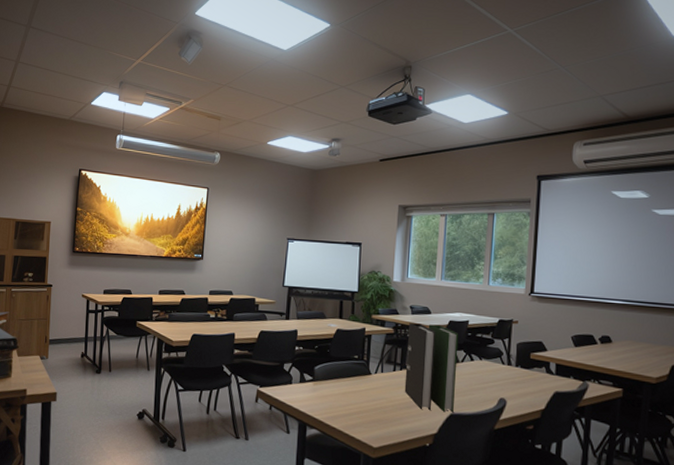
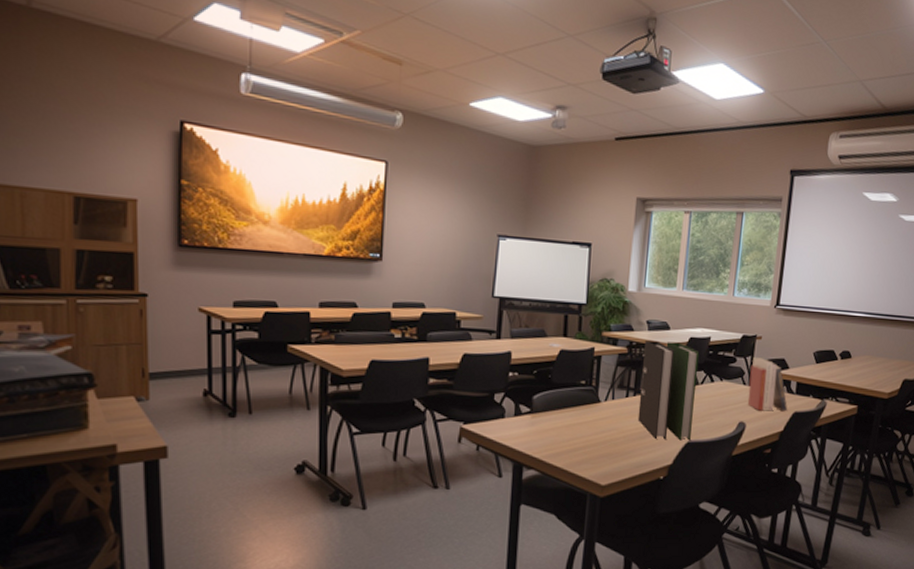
books: none [507,339,549,391] -> present [747,356,788,412]

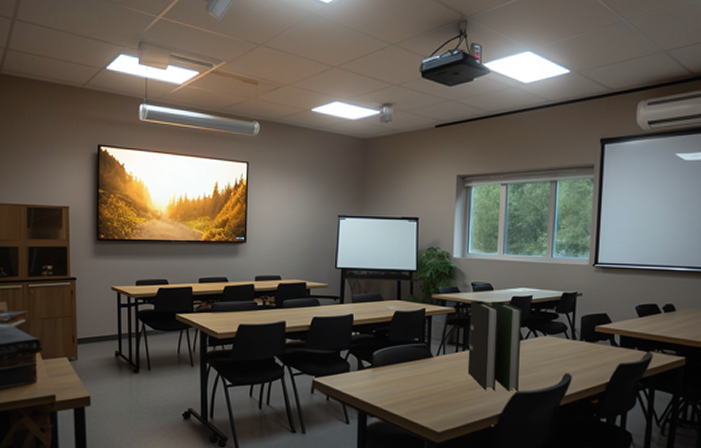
books: present [747,356,788,412] -> none [572,312,613,364]

